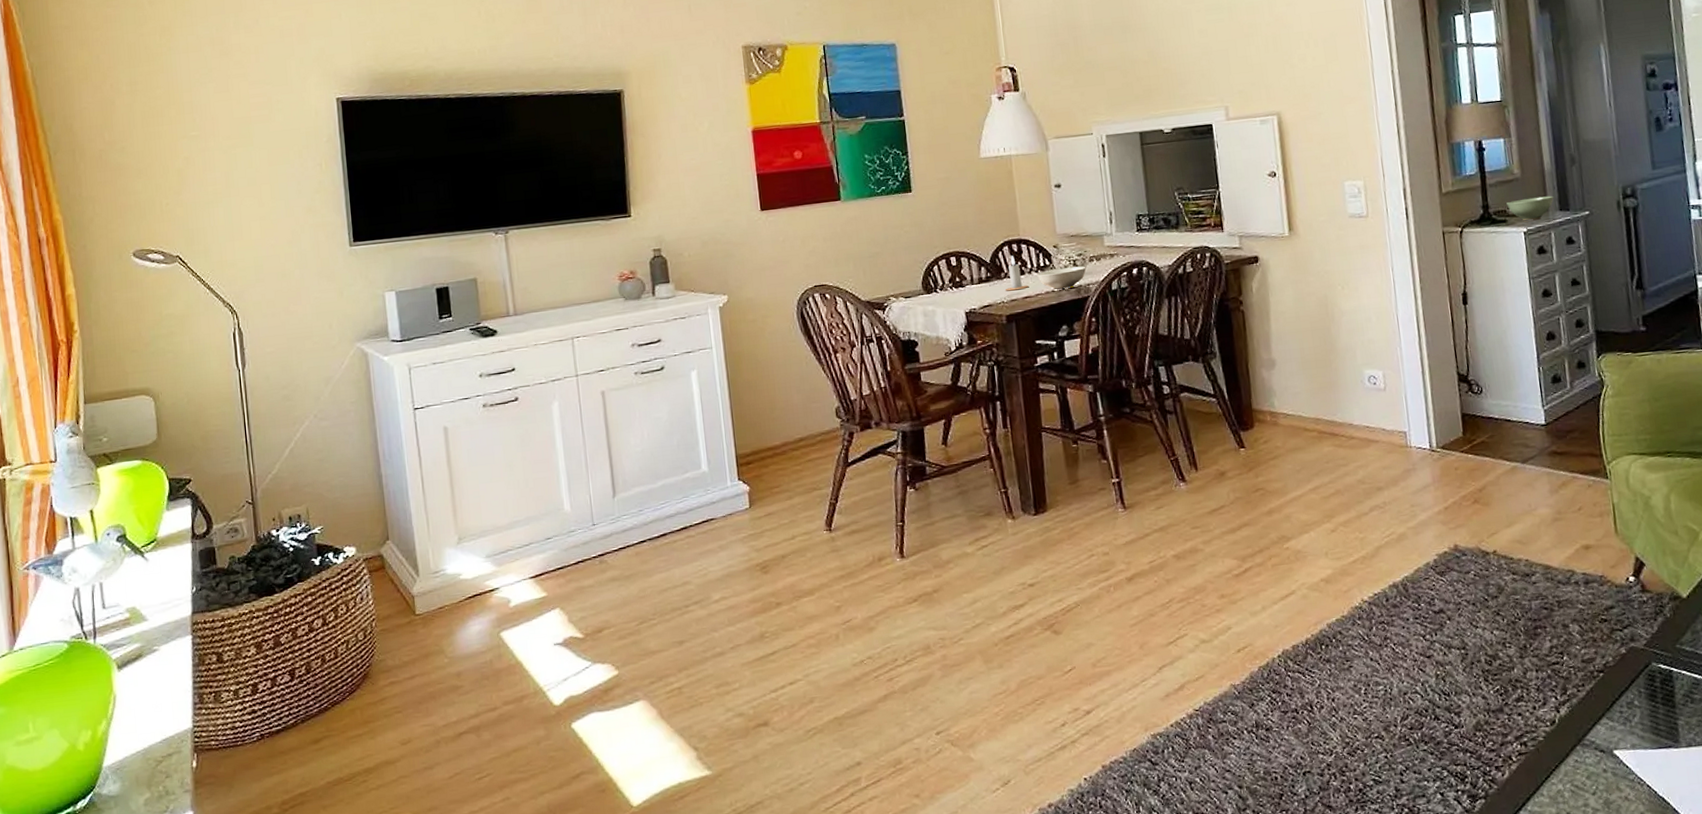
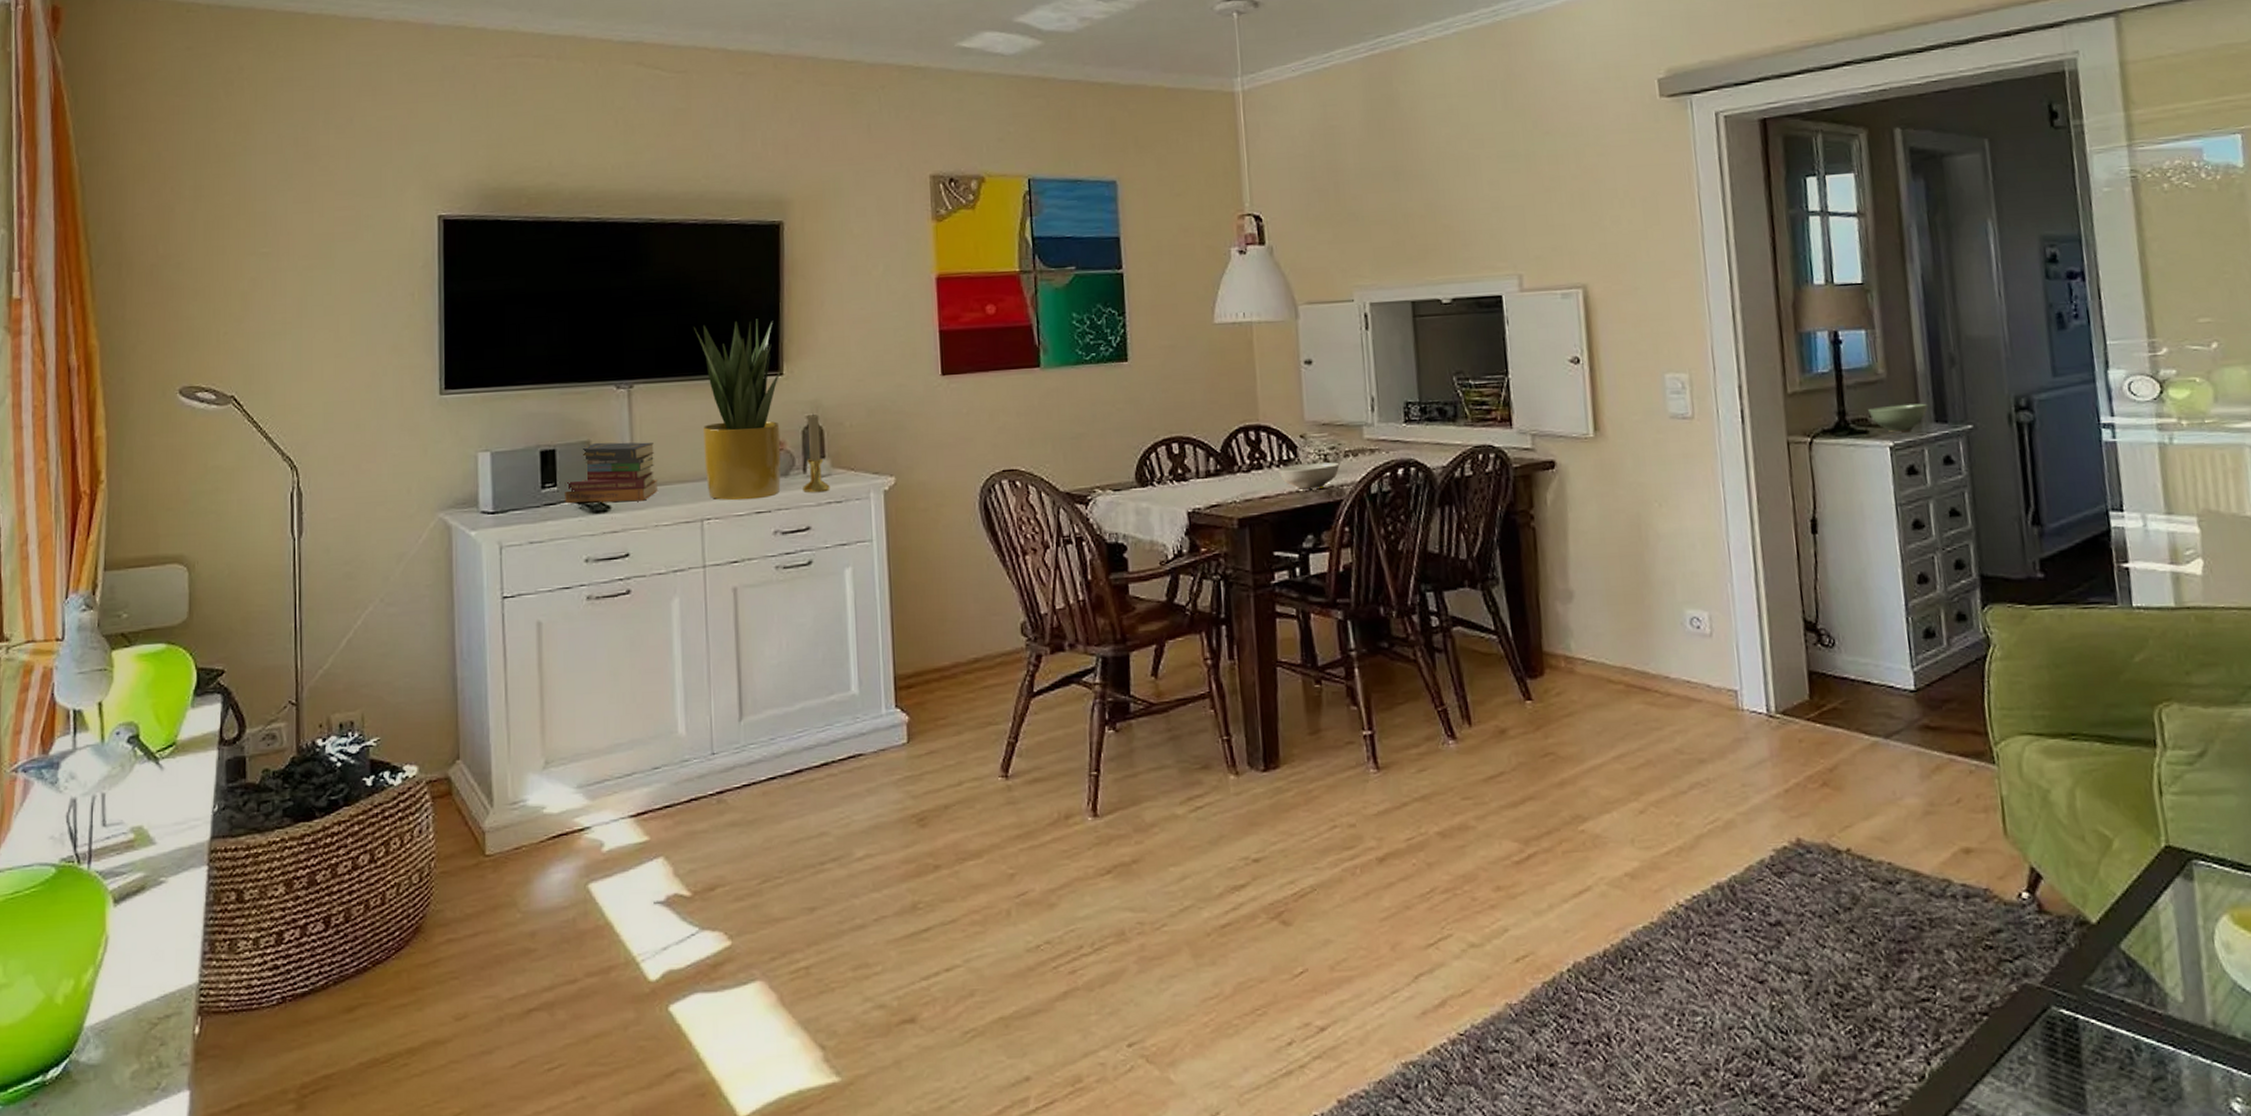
books: none [458,277,536,330] -> present [565,442,659,503]
planter: none [555,171,635,322] -> present [694,319,782,501]
candle holder: none [653,247,676,313] -> present [803,414,831,494]
candle: present [1005,256,1029,292] -> none [1239,445,1268,489]

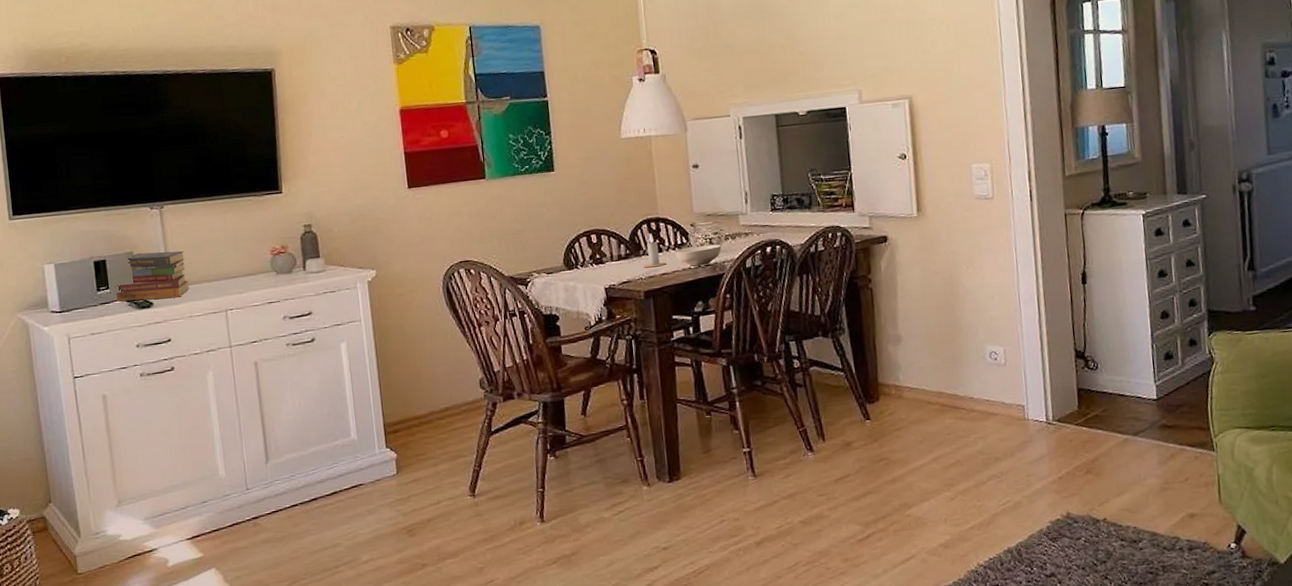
planter: present [694,319,782,501] -> none [208,149,287,295]
candle holder: present [803,414,831,494] -> none [304,223,326,286]
candle: none [1239,445,1268,489] -> present [644,234,667,268]
bowl: present [1868,403,1929,435] -> none [1127,179,1173,205]

